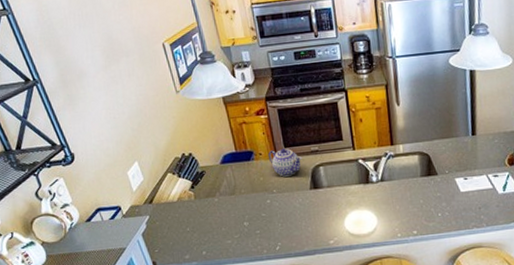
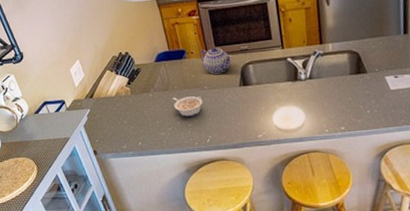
legume: none [239,200,272,223] -> present [172,96,203,117]

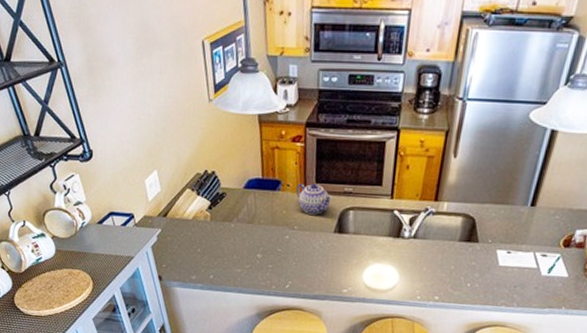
legume: present [172,96,203,117] -> none [256,232,290,257]

